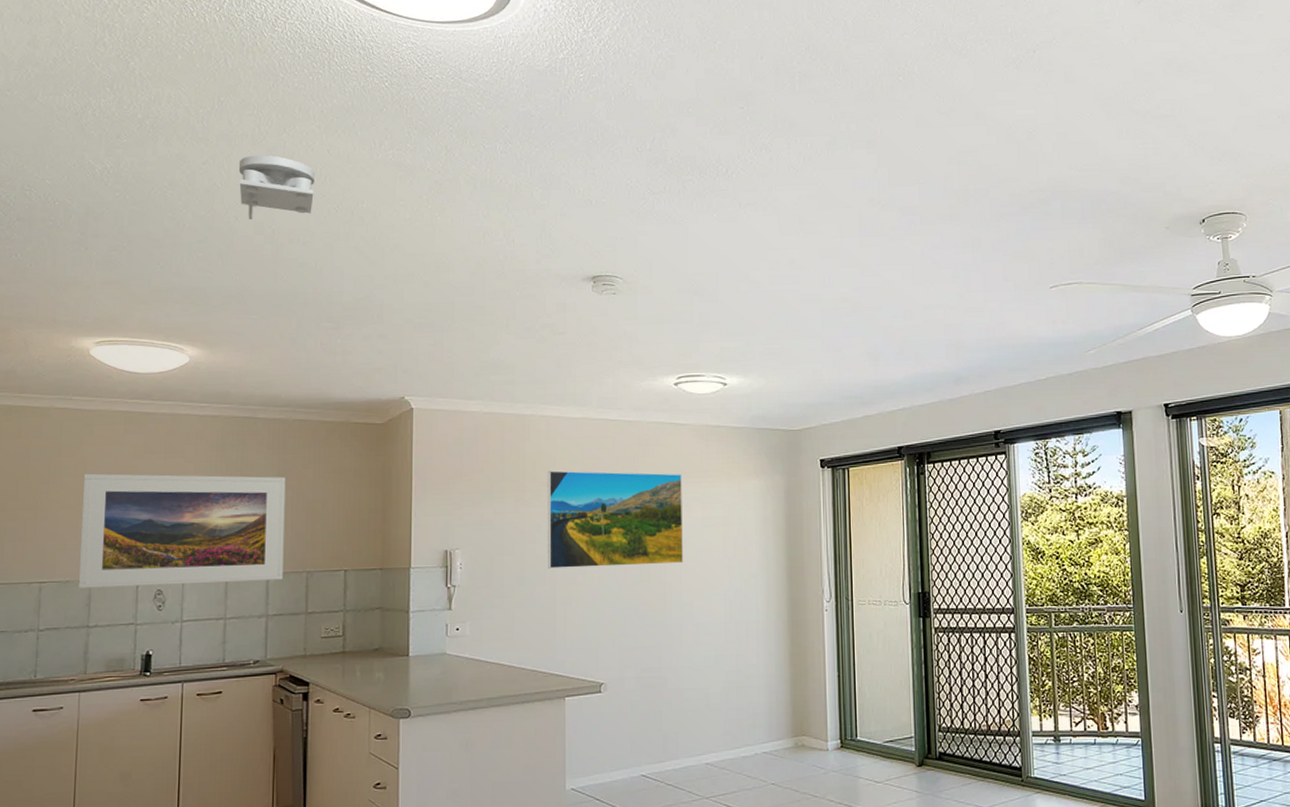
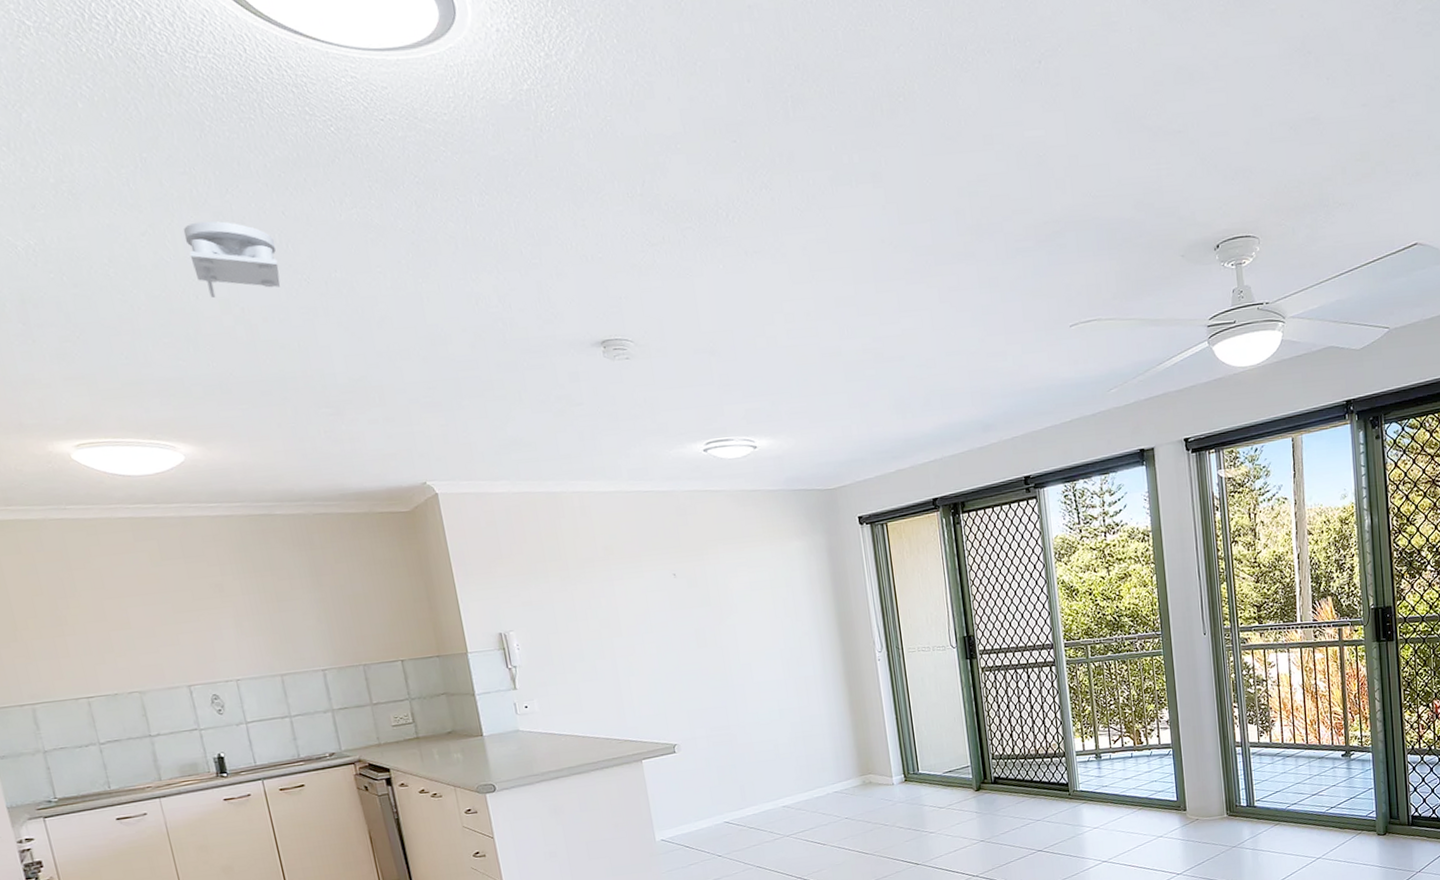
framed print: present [78,473,286,588] -> none [102,573,340,700]
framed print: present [547,470,684,569] -> none [588,540,738,643]

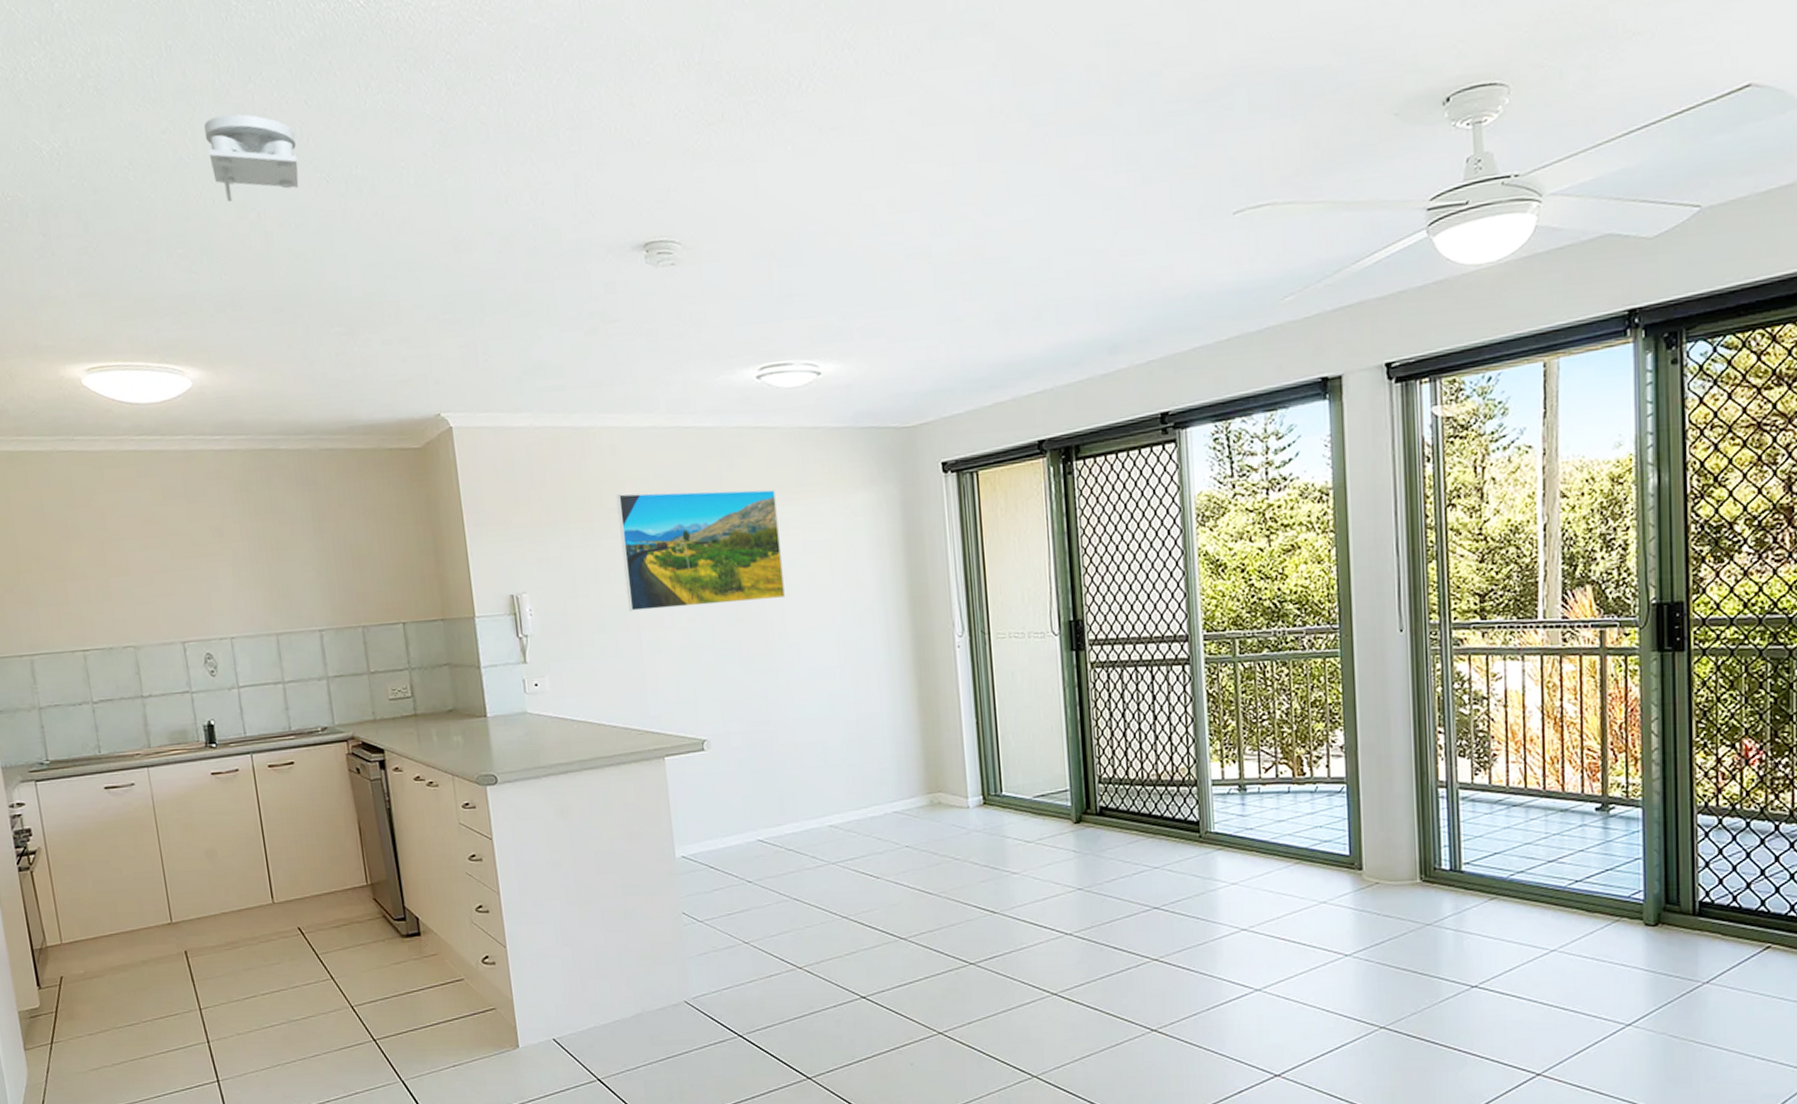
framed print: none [588,540,738,643] -> present [616,489,786,611]

